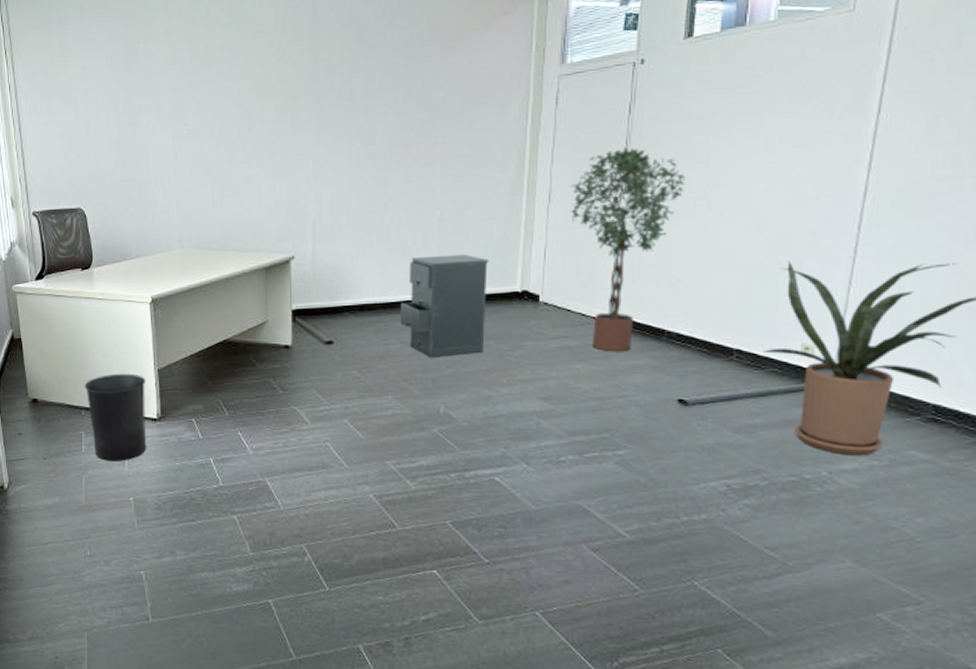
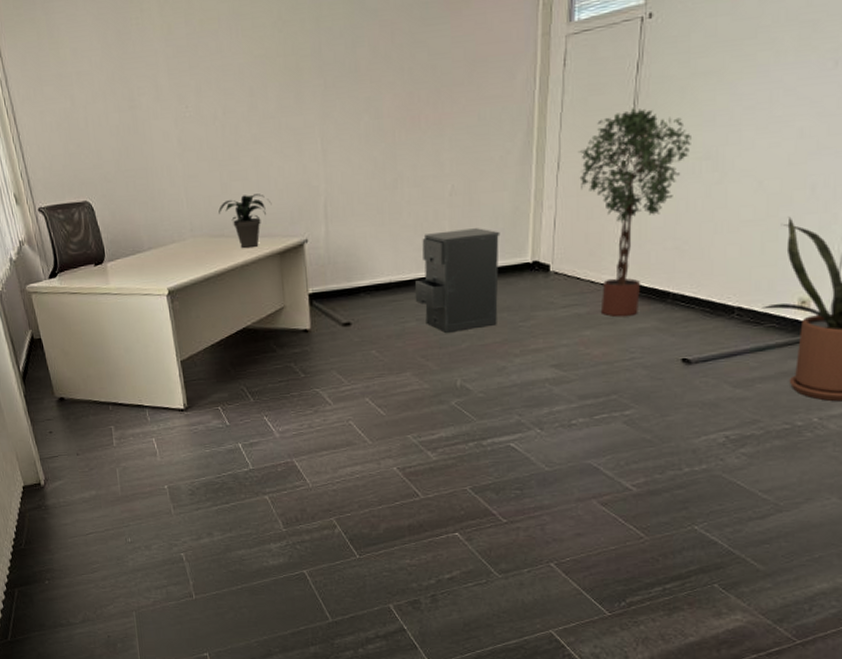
waste bin: present [84,373,147,461] -> none [109,366,177,453]
potted plant: none [208,210,261,262] -> present [218,194,272,249]

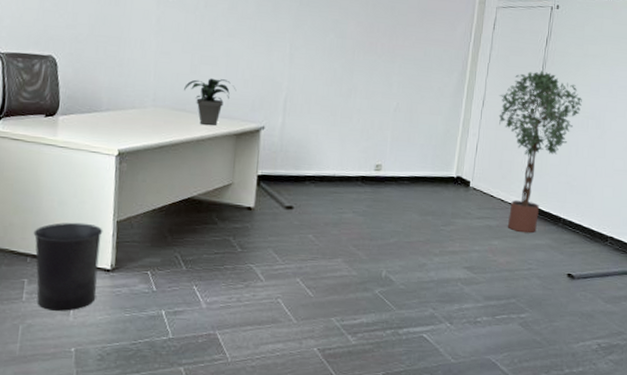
waste bin: none [109,366,177,453] -> present [33,222,103,311]
filing cabinet: present [414,228,500,334] -> none [354,139,433,228]

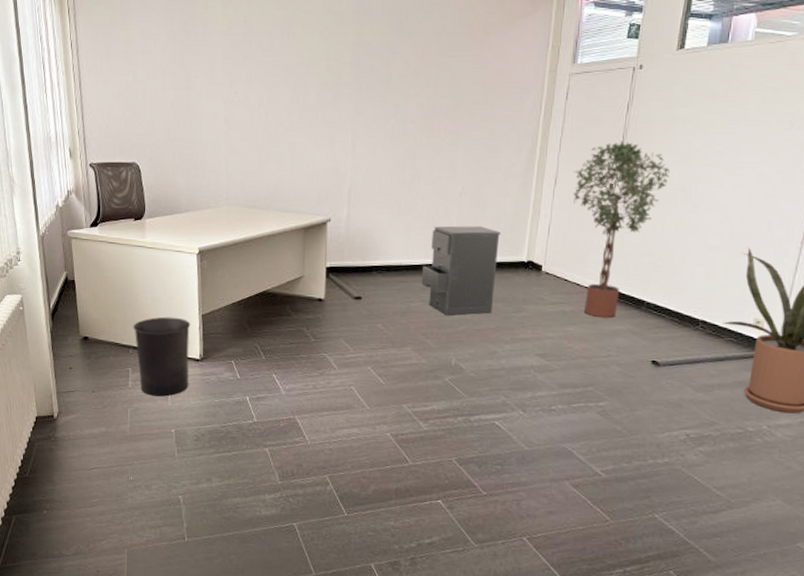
potted plant: present [184,78,237,126] -> none [254,174,302,221]
filing cabinet: none [354,139,433,228] -> present [421,226,501,316]

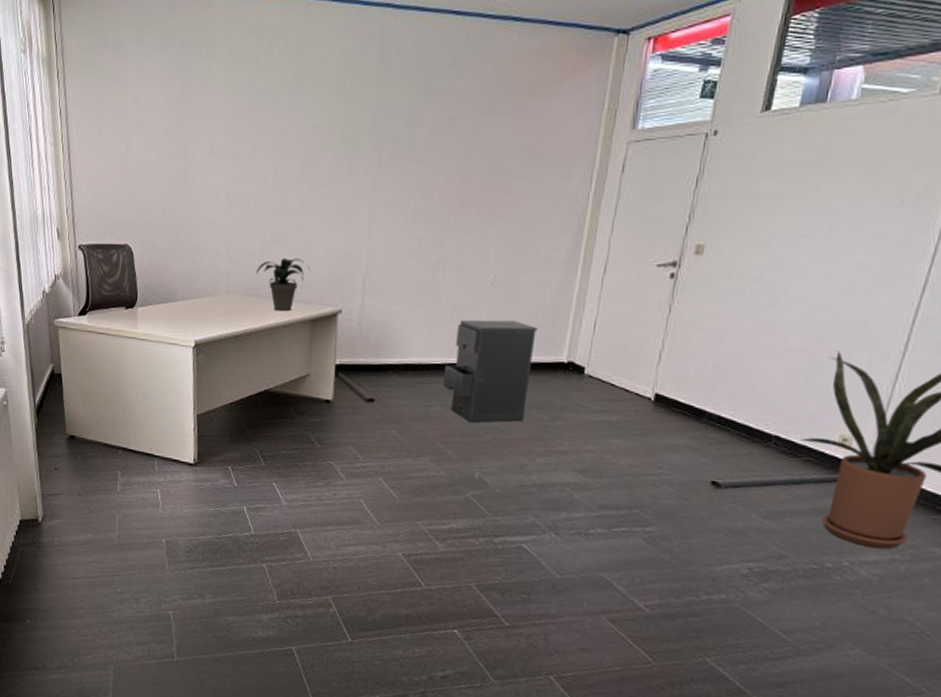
waste bin: present [133,316,191,397] -> none [122,416,185,503]
potted plant: none [254,174,302,221] -> present [256,258,311,312]
potted tree: present [573,141,670,319] -> none [625,221,745,431]

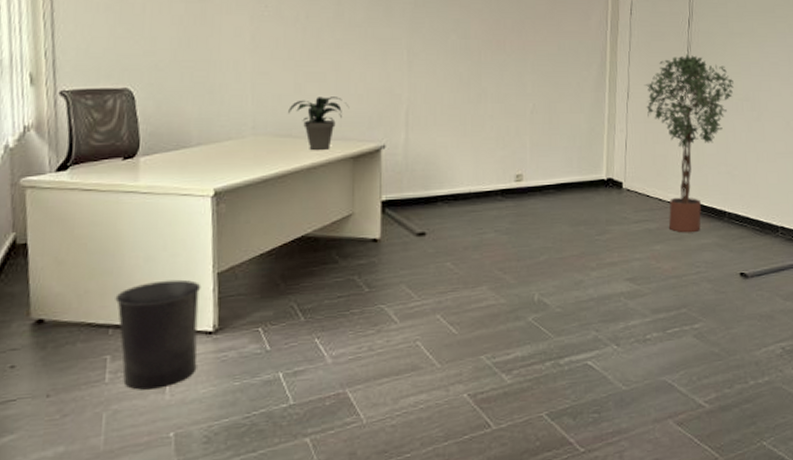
waste bin: none [122,416,185,503] -> present [115,279,201,390]
filing cabinet: present [442,319,538,423] -> none [494,145,578,246]
potted tree: none [625,221,745,431] -> present [644,54,734,233]

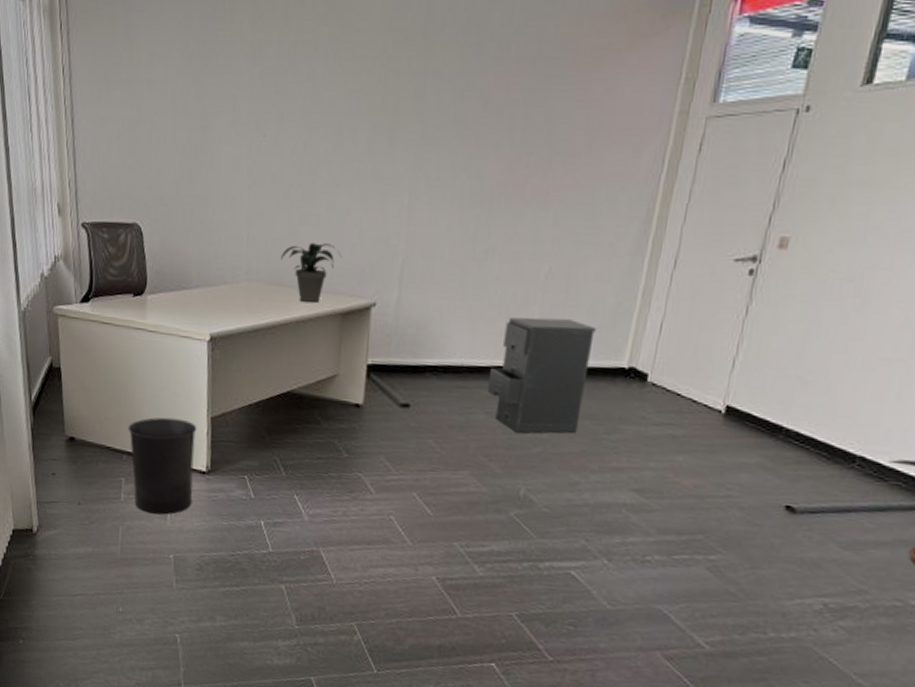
filing cabinet: none [494,145,578,246] -> present [487,317,597,434]
potted tree: present [644,54,734,233] -> none [697,210,835,448]

